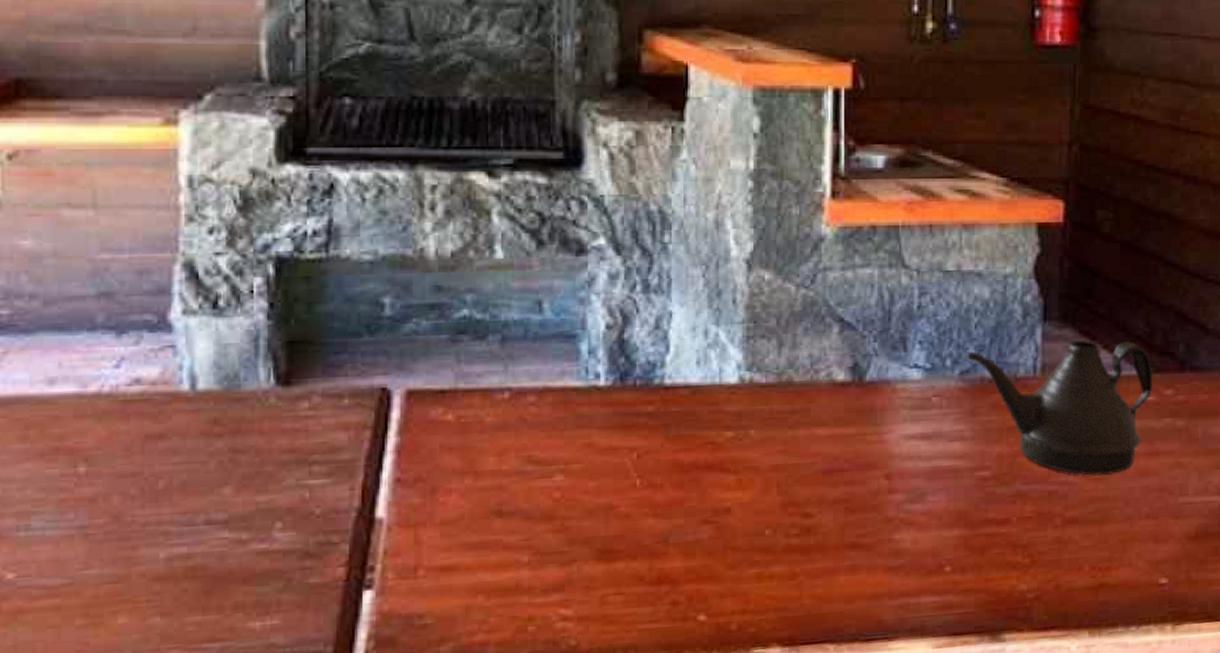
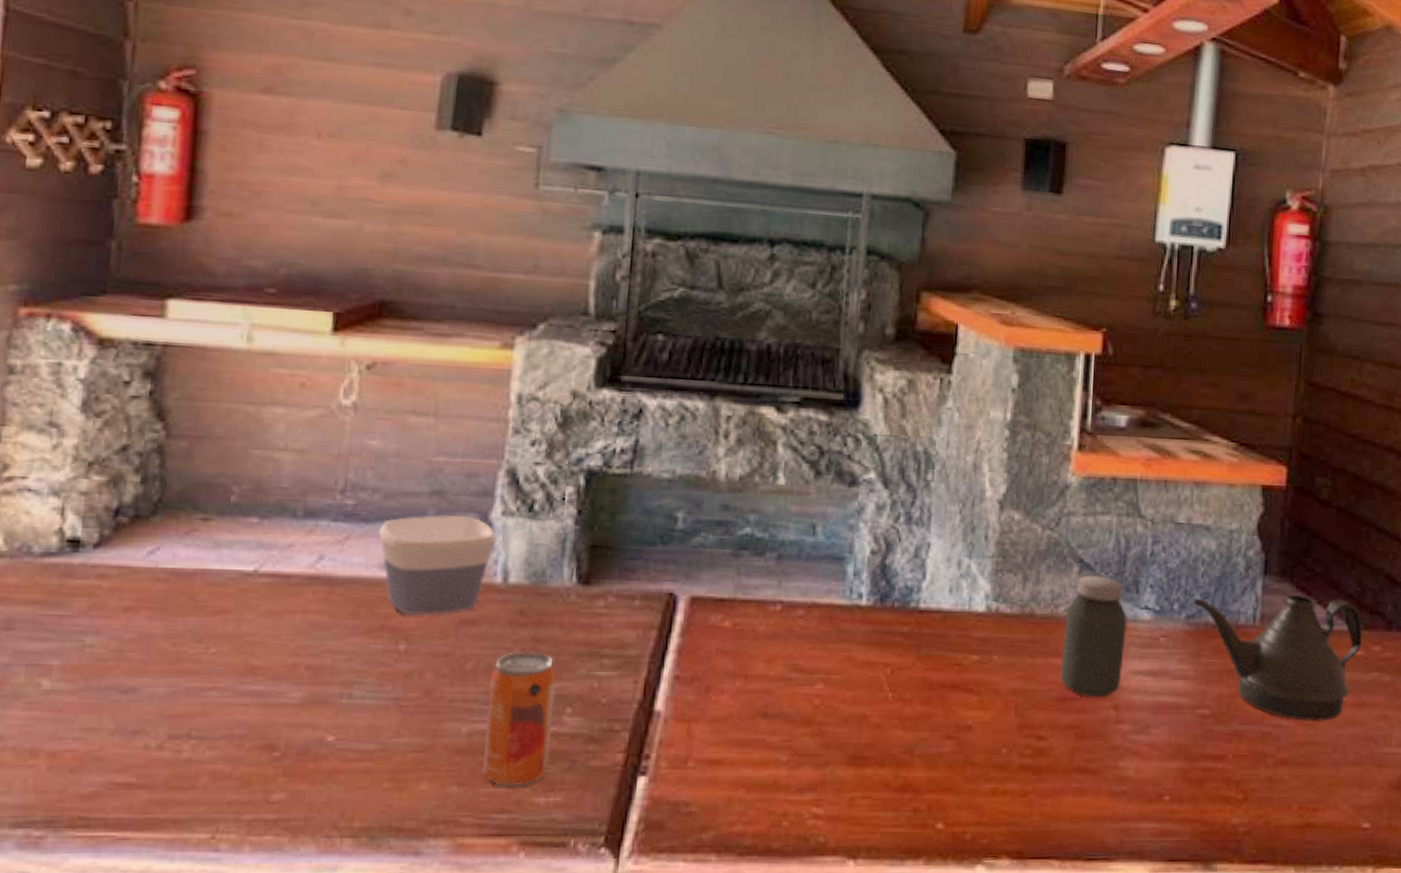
bowl: none [42,318,178,435] -> present [378,515,497,616]
beverage can: none [185,463,263,613] -> present [483,650,556,786]
jar: none [825,335,895,468] -> present [1060,575,1127,698]

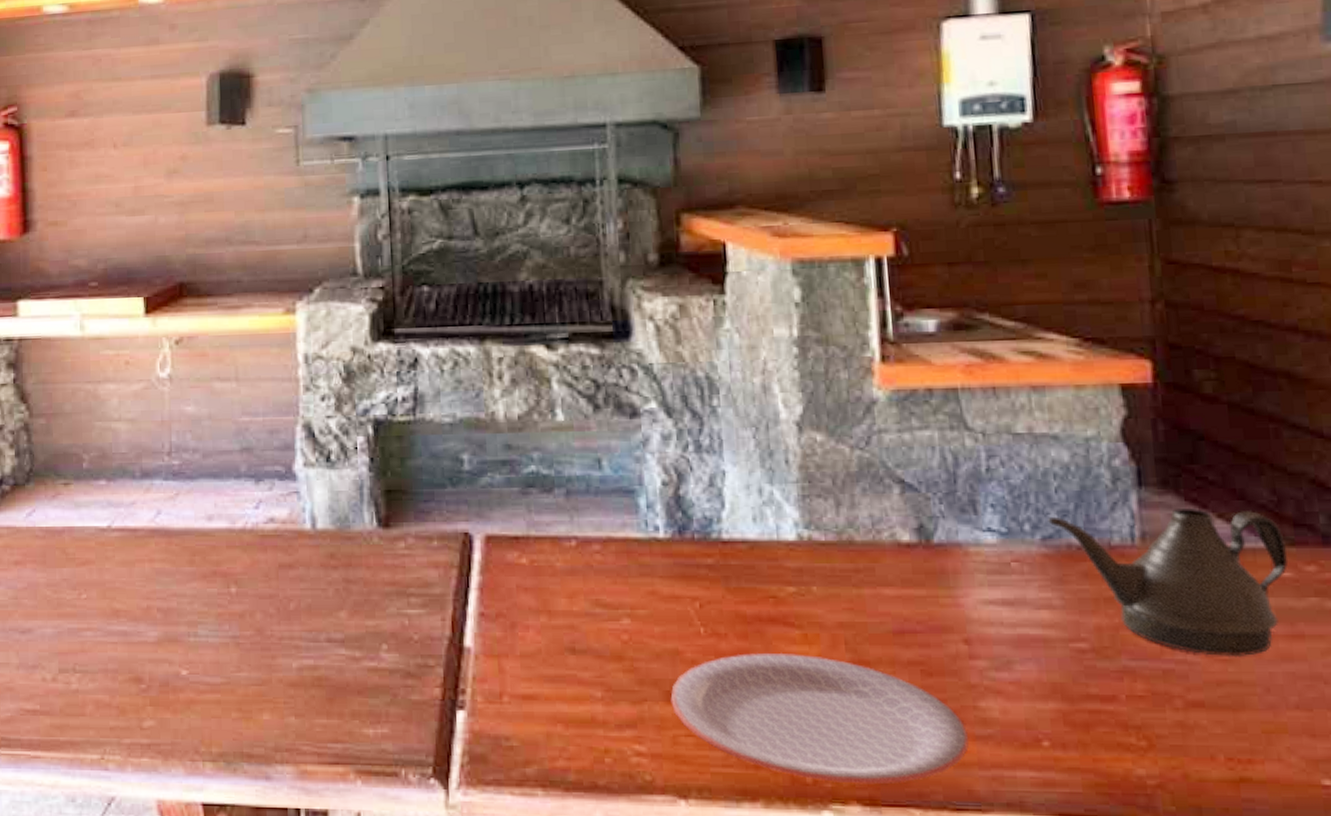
bowl: present [378,515,497,616] -> none [202,469,302,562]
beverage can: present [483,650,556,786] -> none [310,591,374,718]
plate: none [852,717,1106,839] -> present [670,652,969,785]
jar: present [1060,575,1127,698] -> none [891,496,969,631]

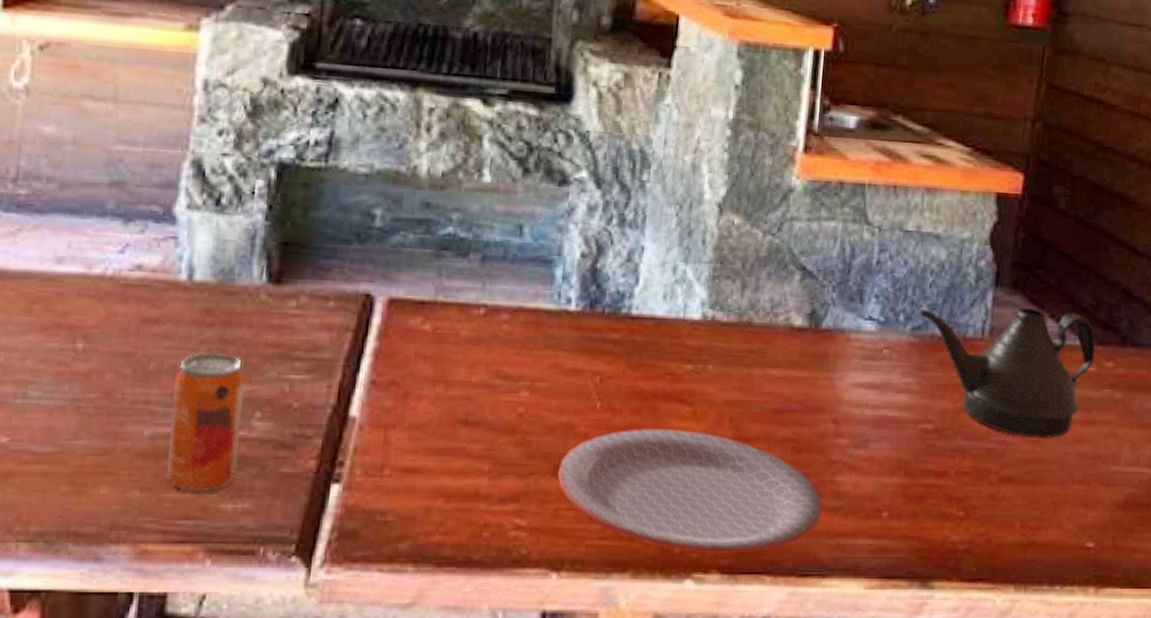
beverage can: none [310,591,374,718] -> present [167,351,244,492]

